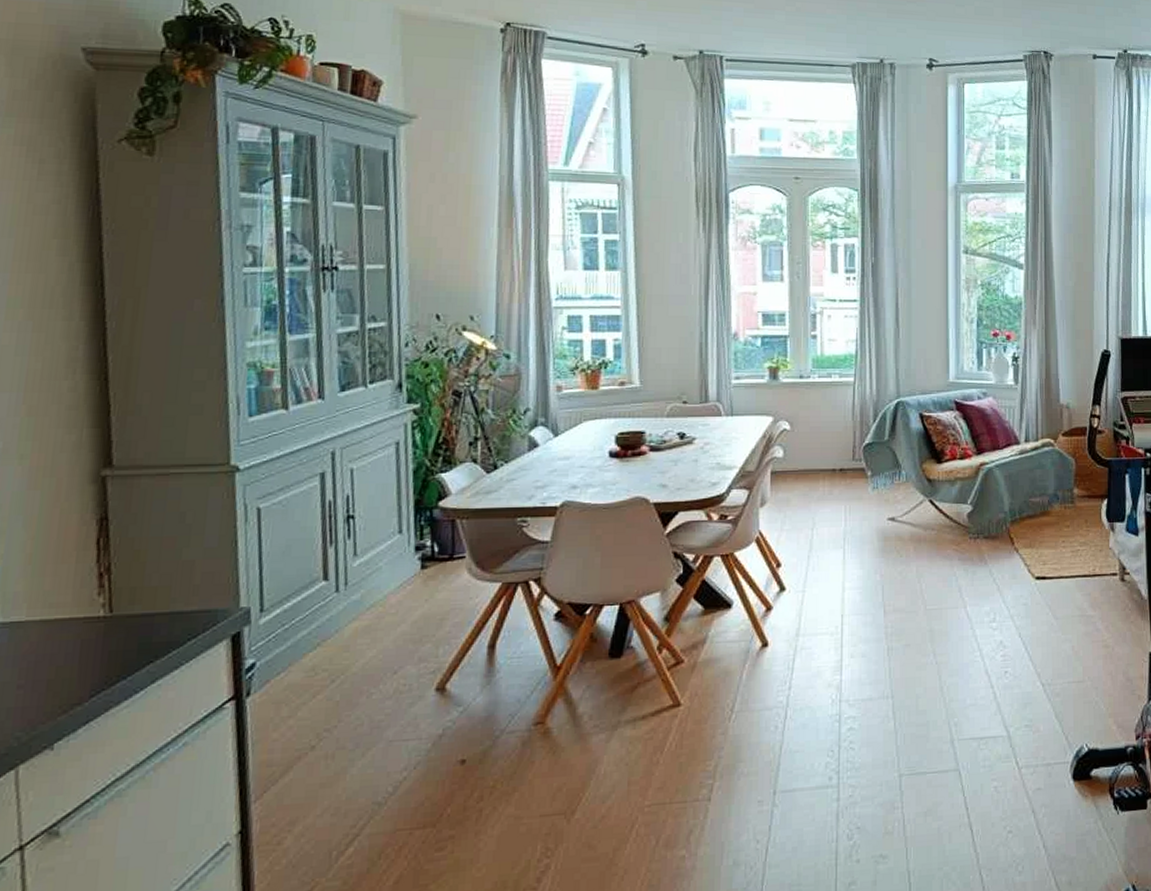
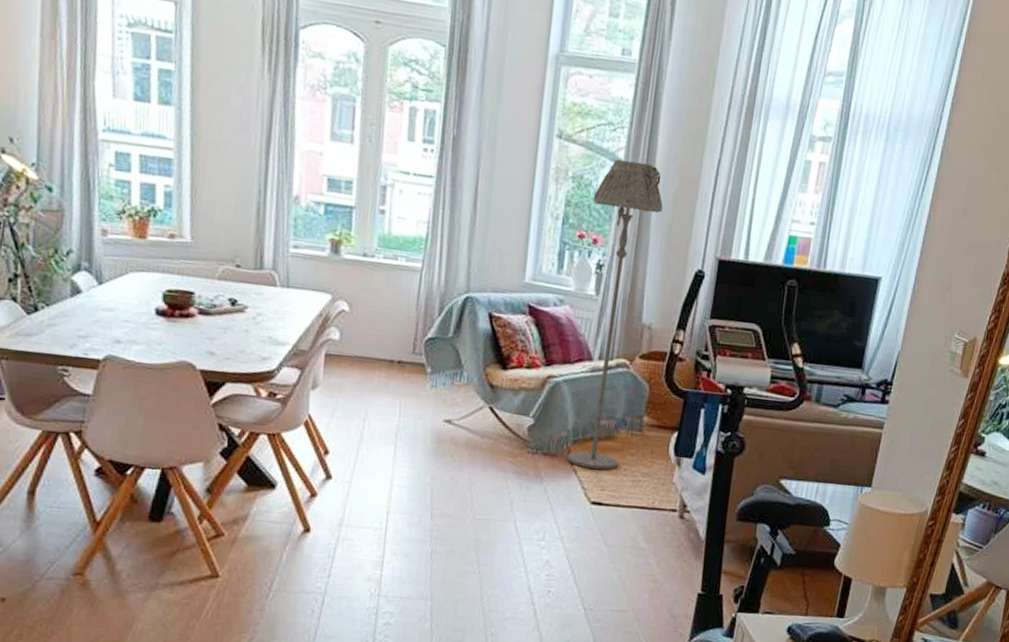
floor lamp: none [1002,264,1065,546] -> present [568,159,663,470]

